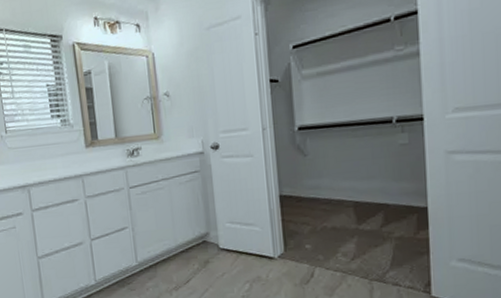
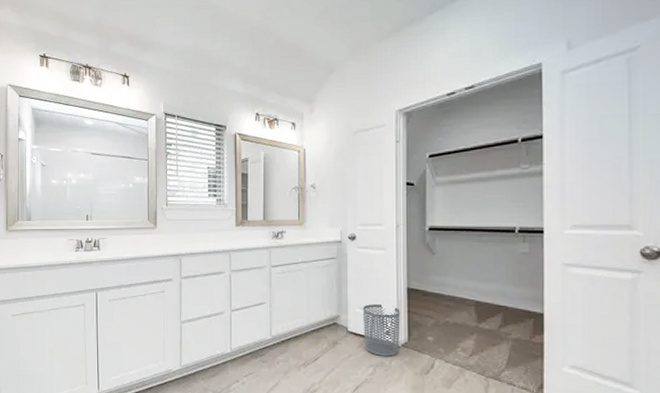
waste bin: none [233,216,276,271] -> present [363,304,400,356]

